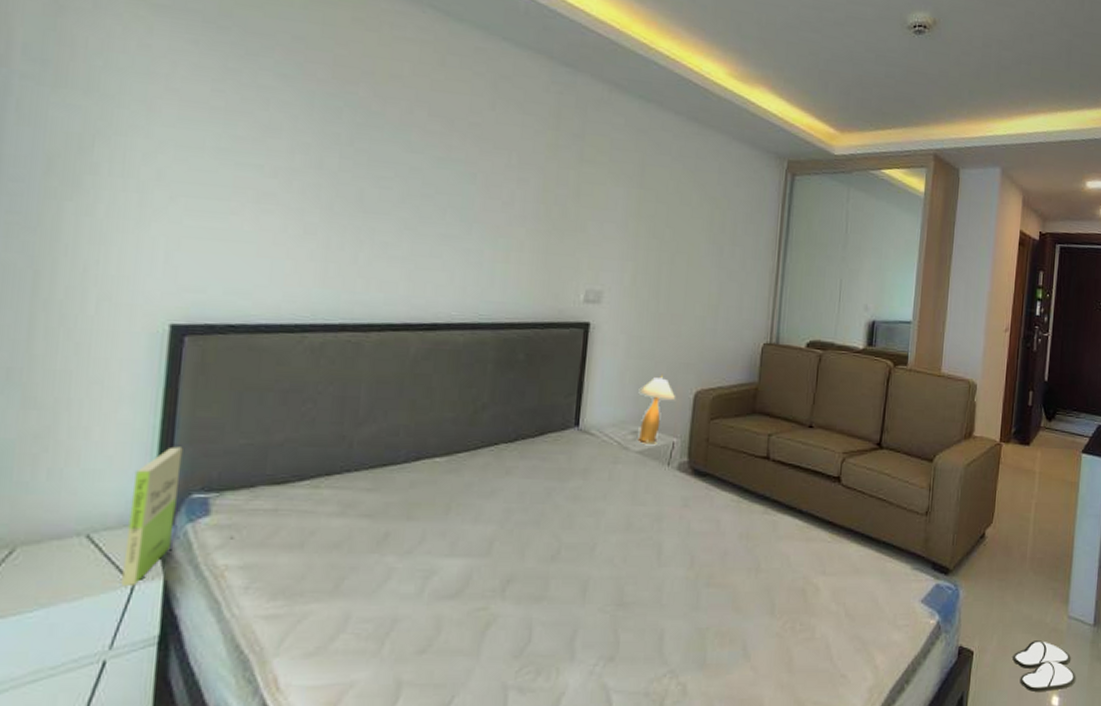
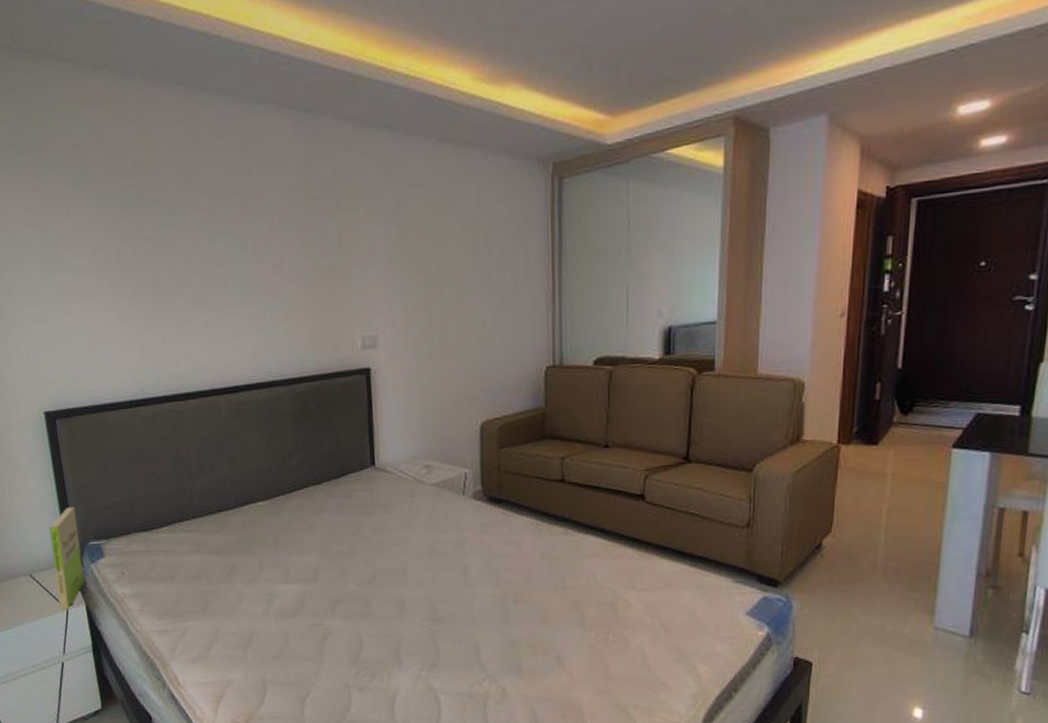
table lamp: present [638,373,676,444] -> none [425,408,463,477]
slippers: present [1012,641,1076,692] -> none [861,652,946,703]

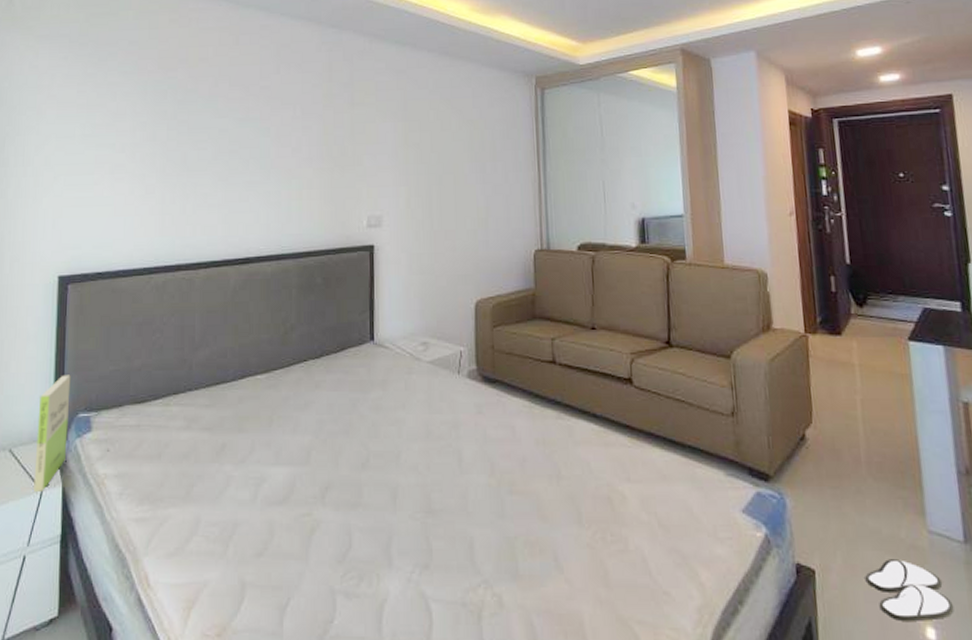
slippers: none [861,652,946,703] -> present [865,559,954,621]

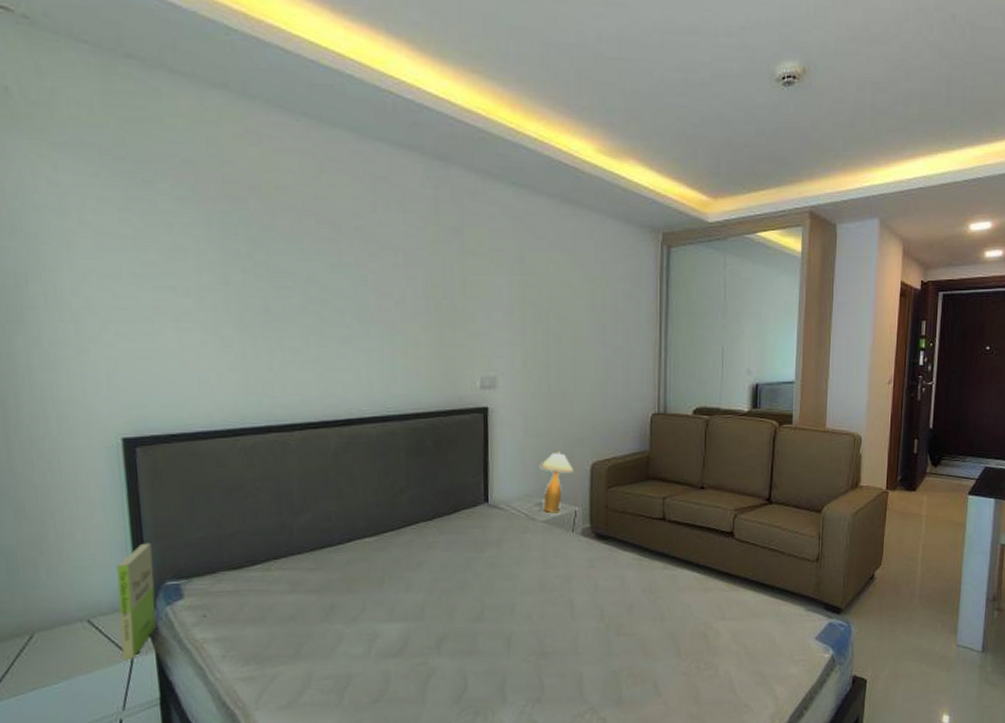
table lamp: none [423,286,459,354] -> present [539,449,574,514]
slippers: present [865,559,954,621] -> none [904,667,966,712]

